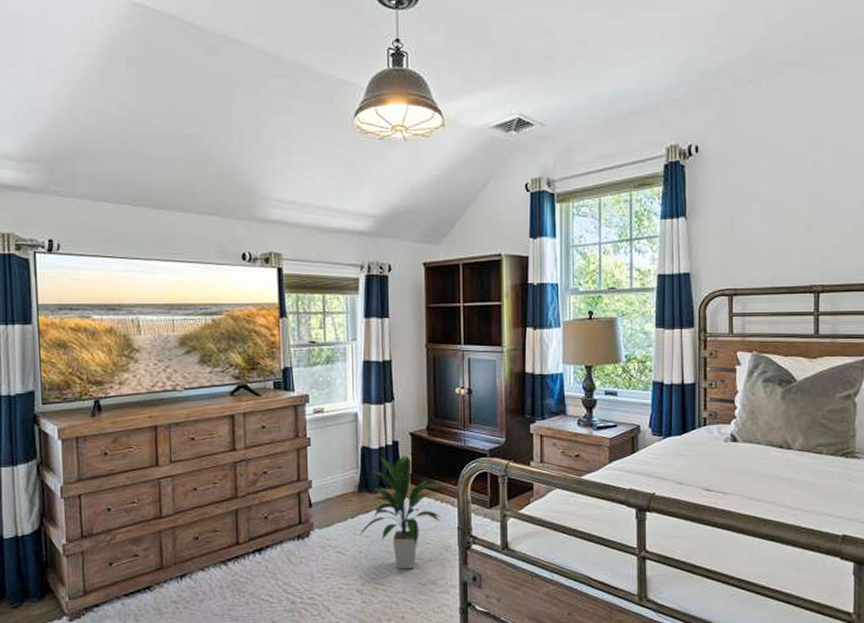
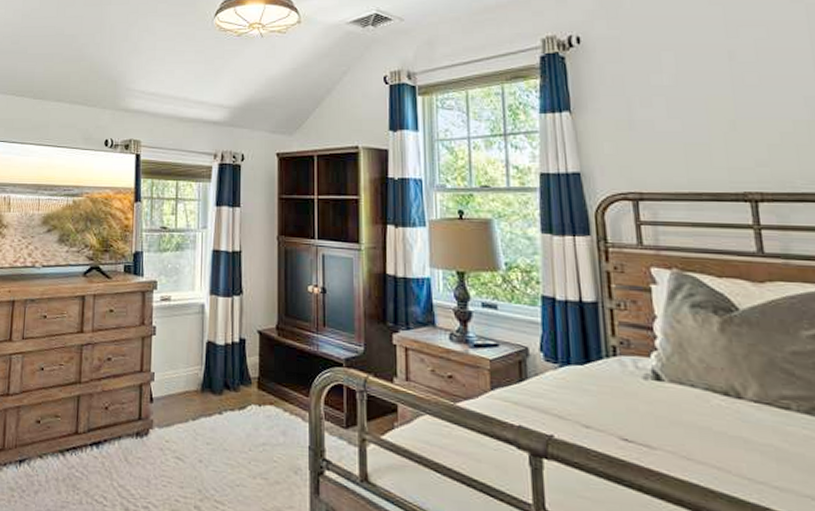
indoor plant: present [359,456,447,570] -> none [200,355,297,491]

